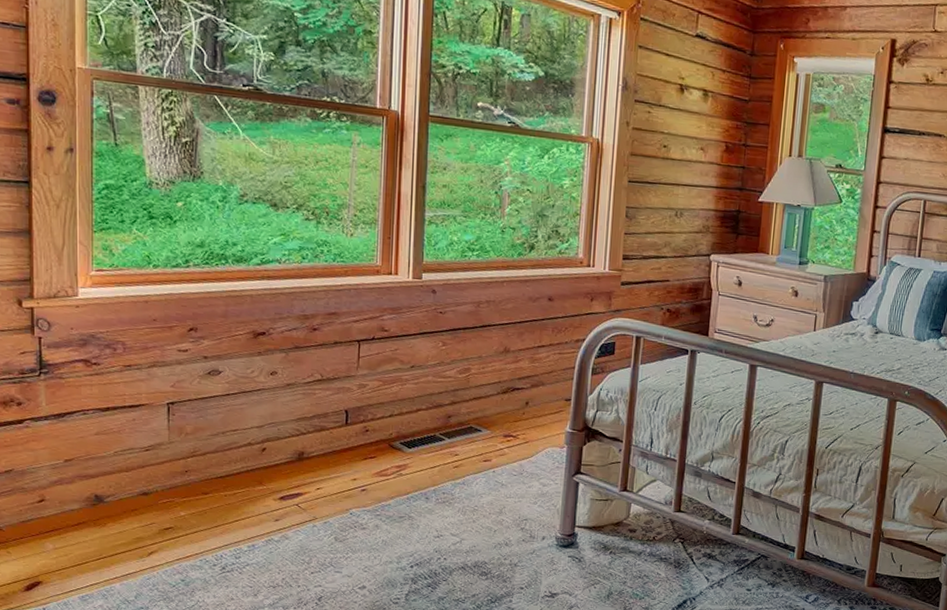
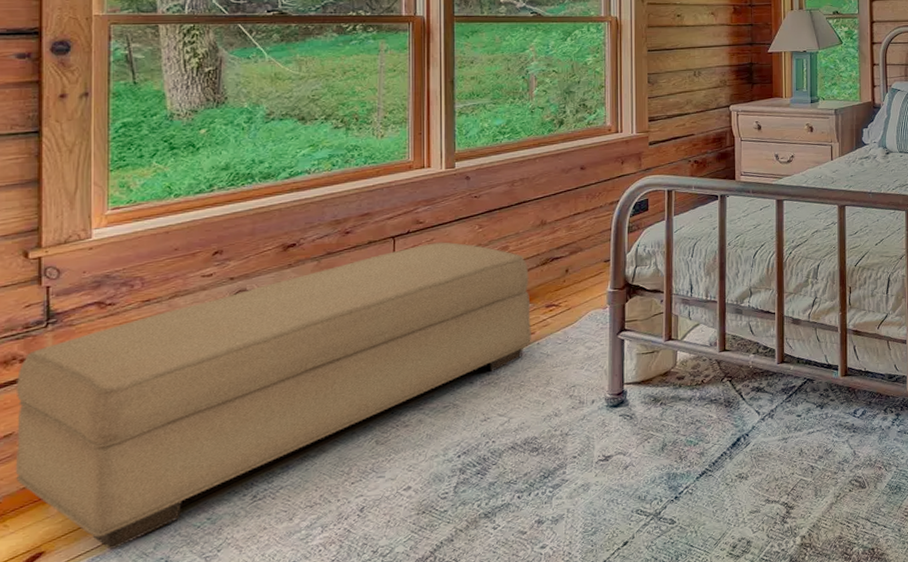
ottoman: none [14,353,489,591] -> present [15,242,532,549]

